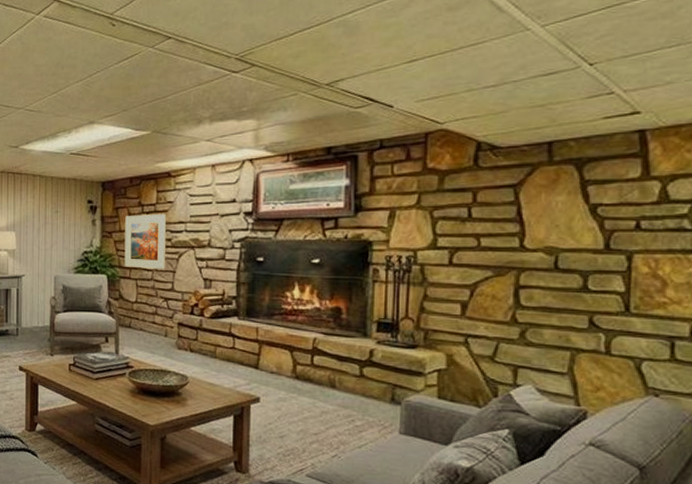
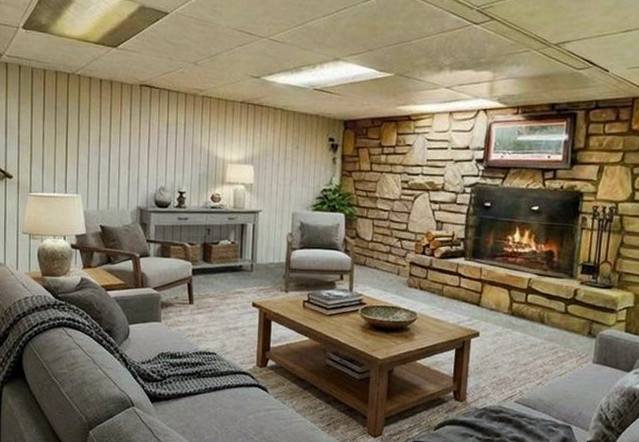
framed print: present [124,213,166,269] -> none [362,155,404,210]

